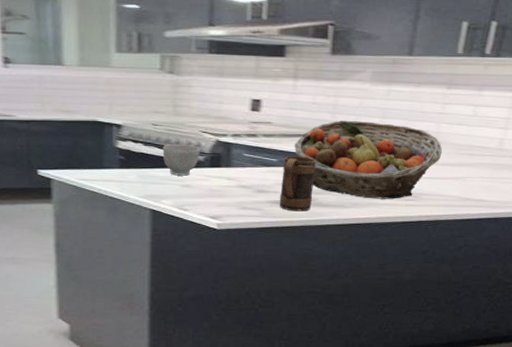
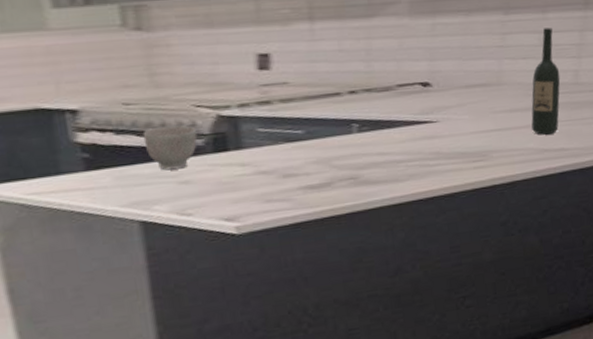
mug: present [279,156,316,212] -> none [311,122,357,196]
fruit basket: present [294,120,442,199] -> none [322,66,509,166]
wine bottle: none [458,102,488,187] -> present [531,27,561,135]

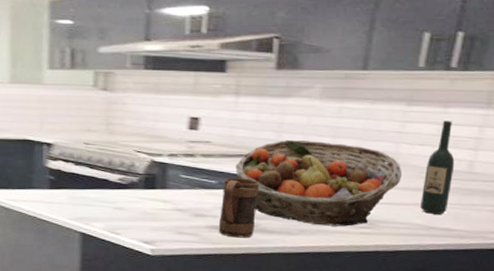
bowl: present [142,125,198,171] -> none [94,164,134,198]
mug: none [311,122,357,196] -> present [218,178,259,238]
fruit basket: none [322,66,509,166] -> present [235,139,402,227]

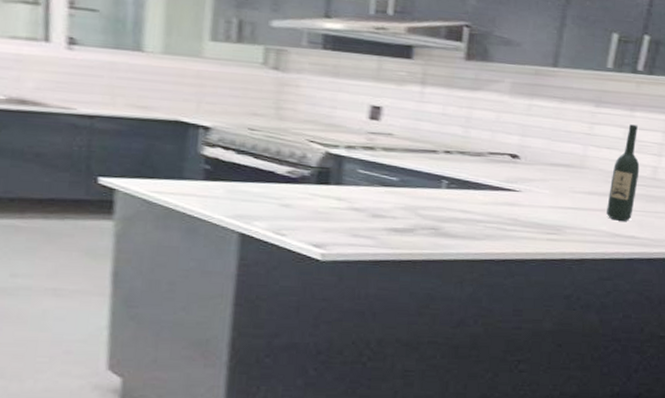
mug: present [218,178,259,238] -> none [398,175,444,243]
fruit basket: present [235,139,402,227] -> none [418,136,589,232]

